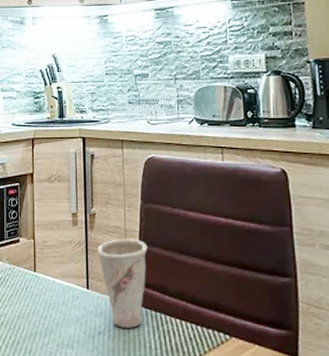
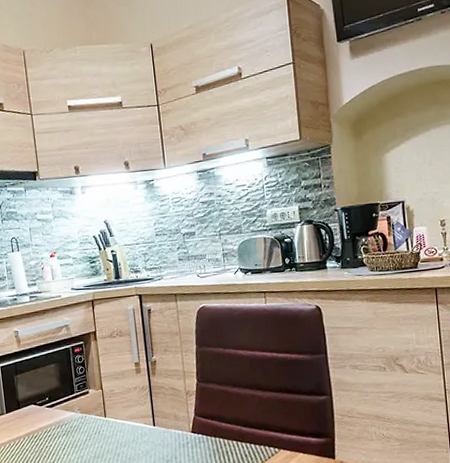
cup: present [96,239,148,328] -> none [159,379,205,455]

